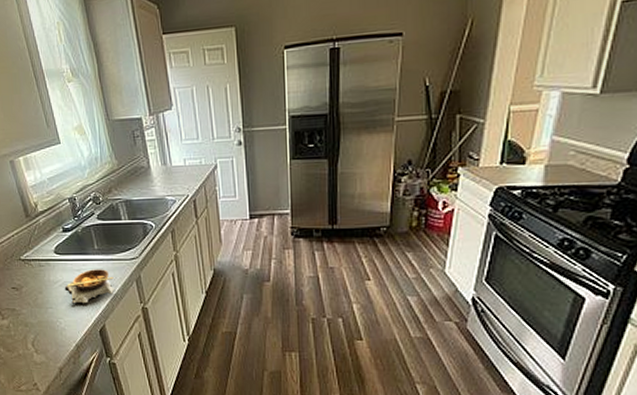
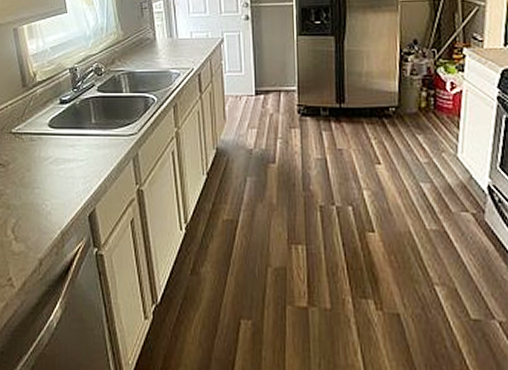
soup bowl: present [64,269,115,304] -> none [55,145,109,184]

